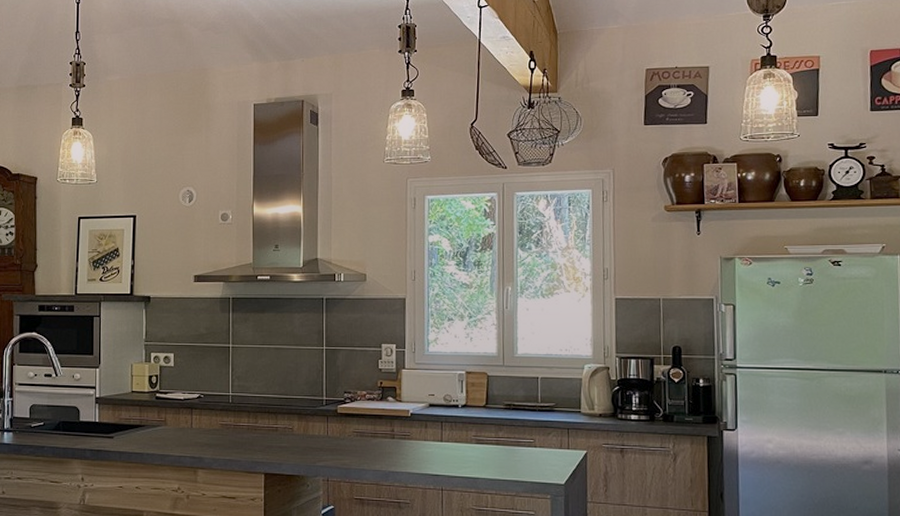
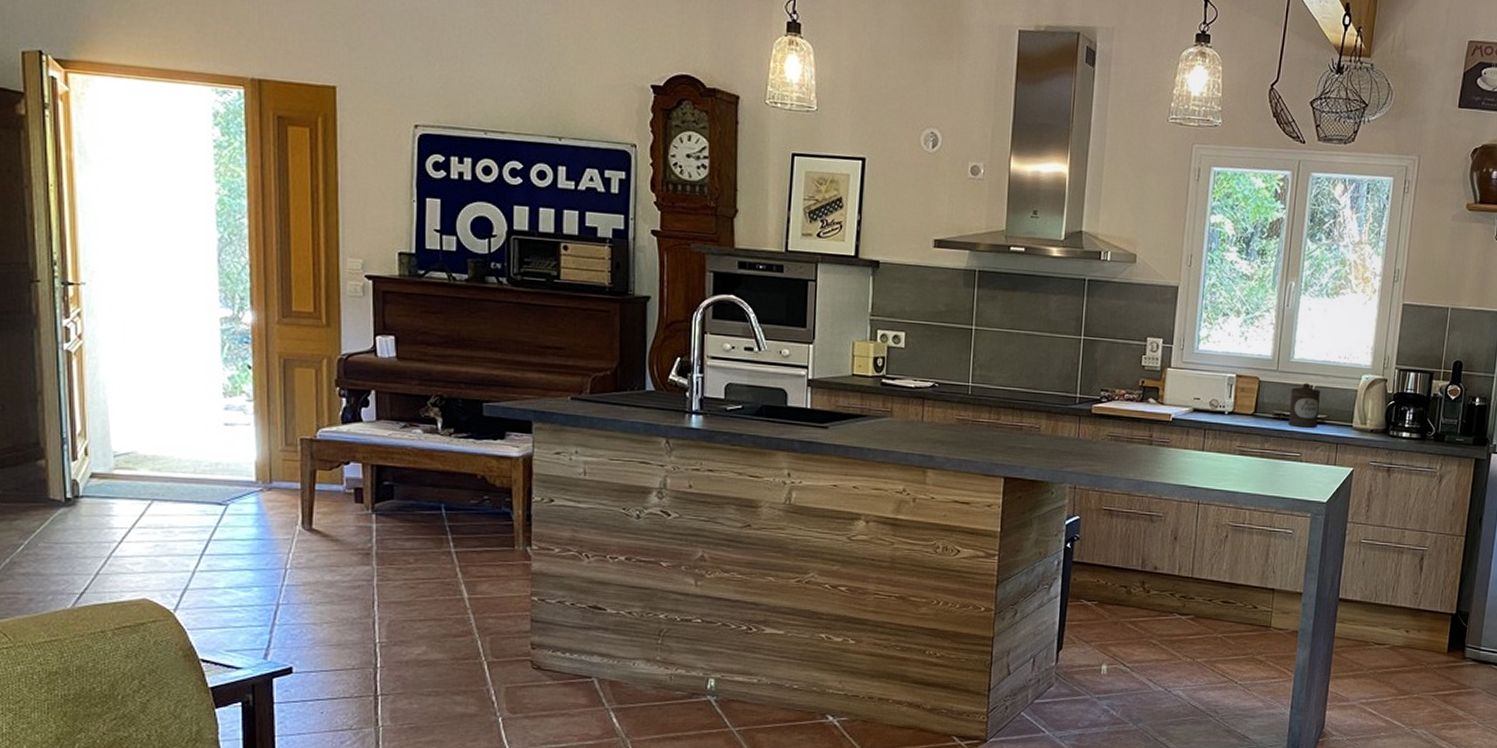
canister: none [518,375,547,416] -> present [1289,382,1320,428]

